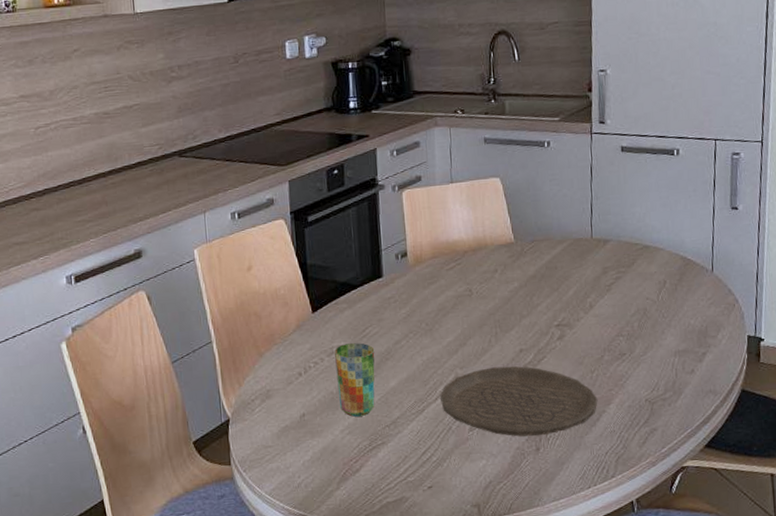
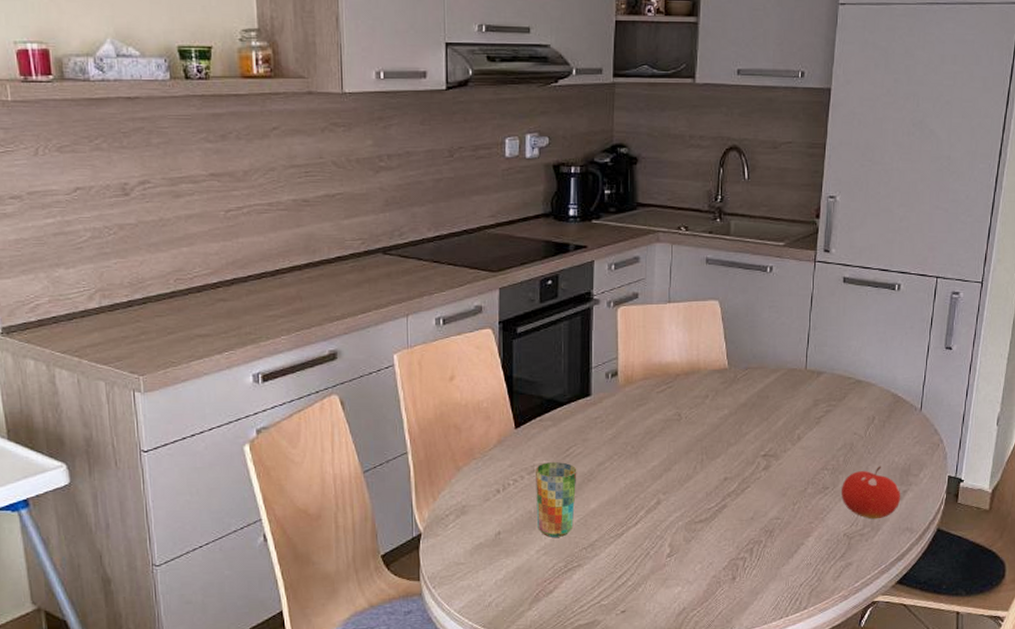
plate: present [439,366,598,437] -> none [640,494,797,565]
fruit: none [639,329,701,383] -> present [841,466,901,520]

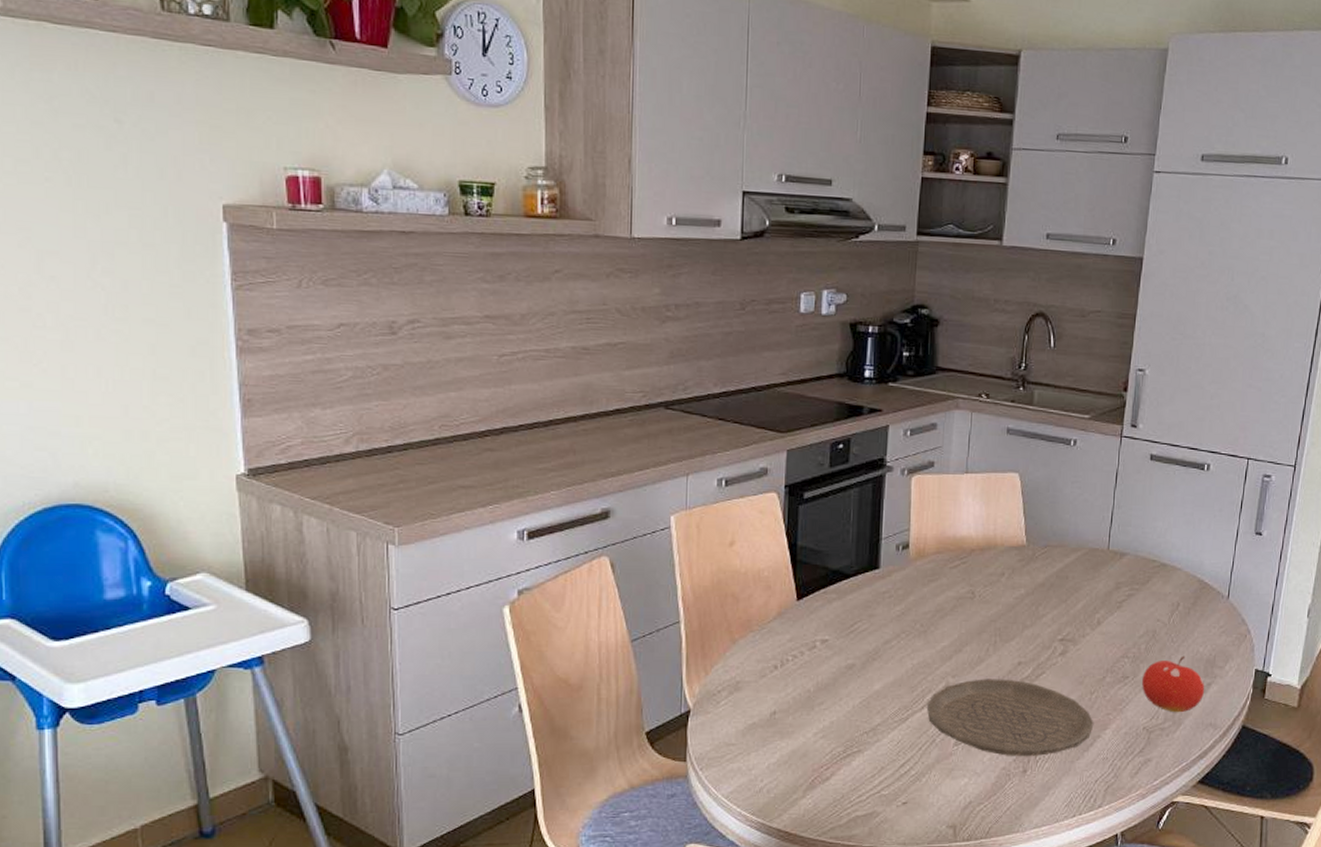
cup: present [536,462,577,537] -> none [816,638,862,719]
plate: none [640,494,797,565] -> present [926,679,1094,757]

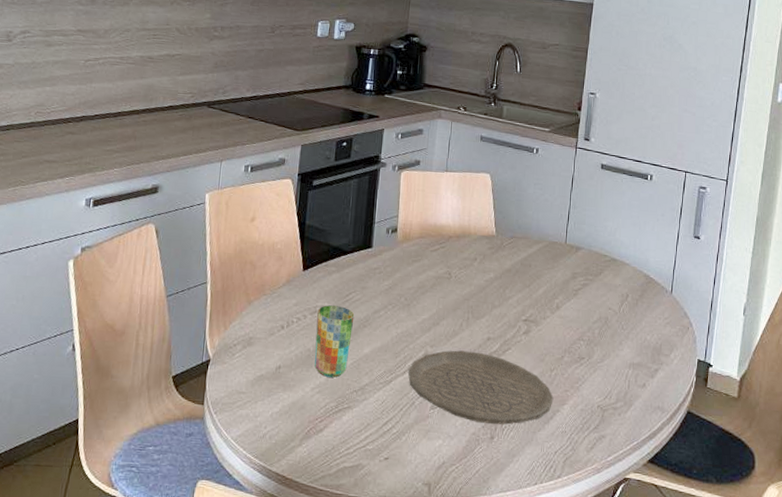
cup: none [816,638,862,719] -> present [314,305,355,378]
fruit: present [1142,655,1205,713] -> none [596,342,653,395]

